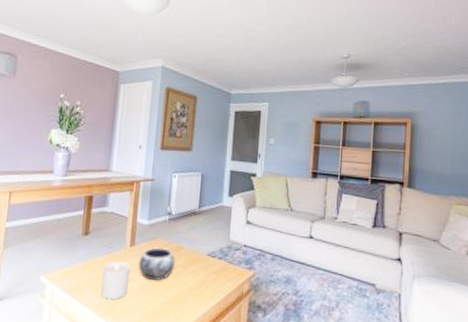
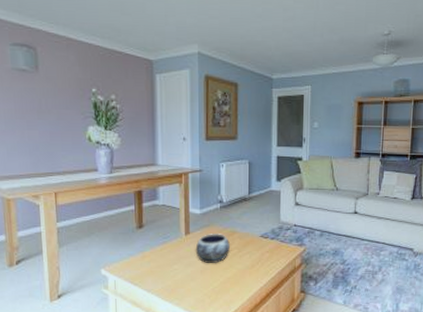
candle: present [101,261,130,300] -> none [161,249,188,284]

